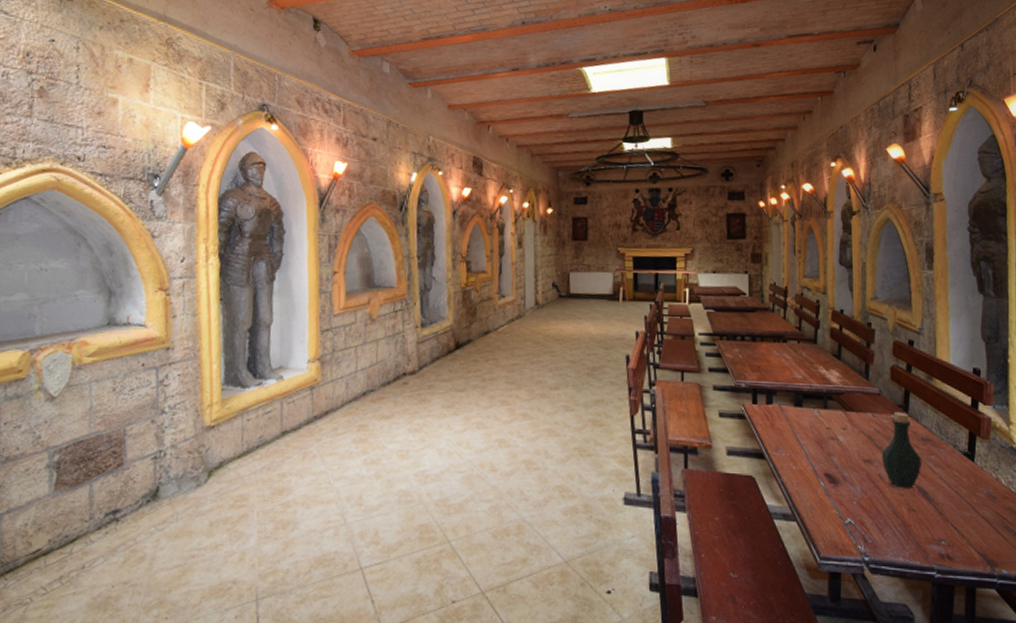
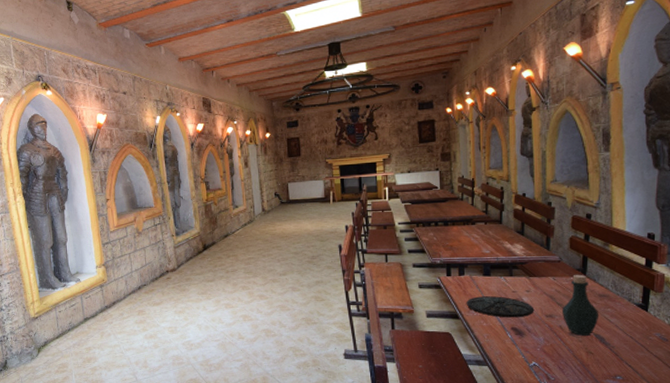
plate: none [773,432,851,462] -> present [466,296,535,318]

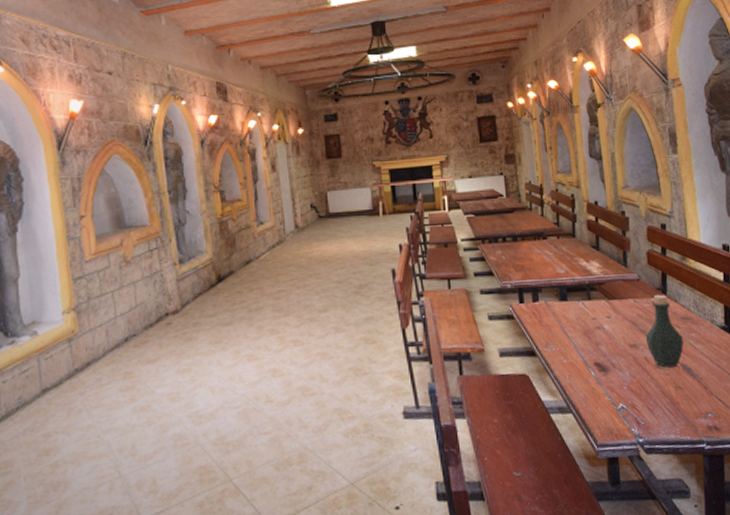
plate: present [466,296,535,318] -> none [543,325,617,352]

